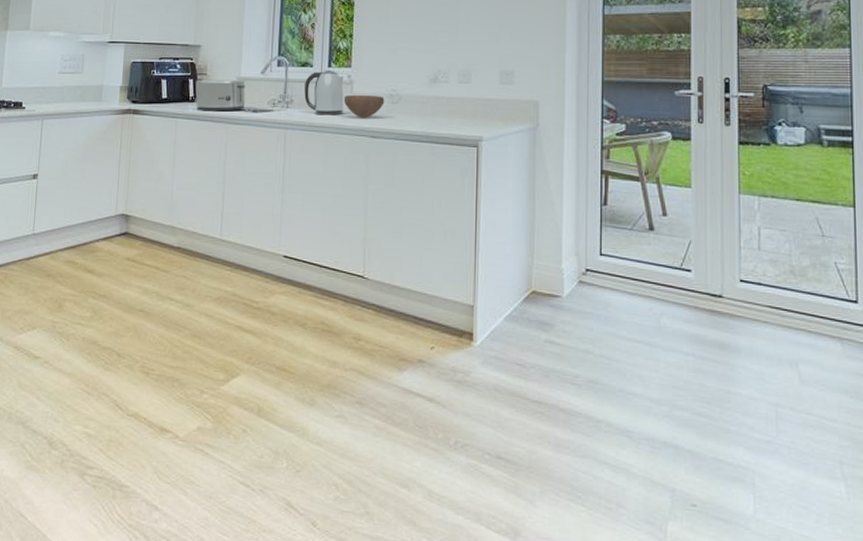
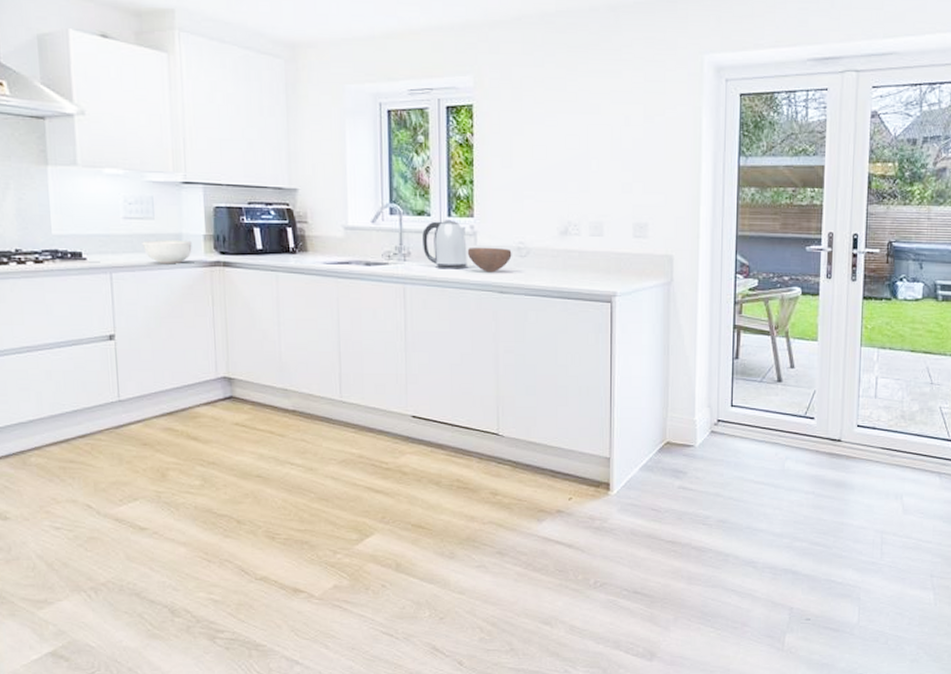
bowl: none [70,91,110,112] -> present [142,240,192,264]
toaster: present [195,79,246,112] -> none [296,228,356,265]

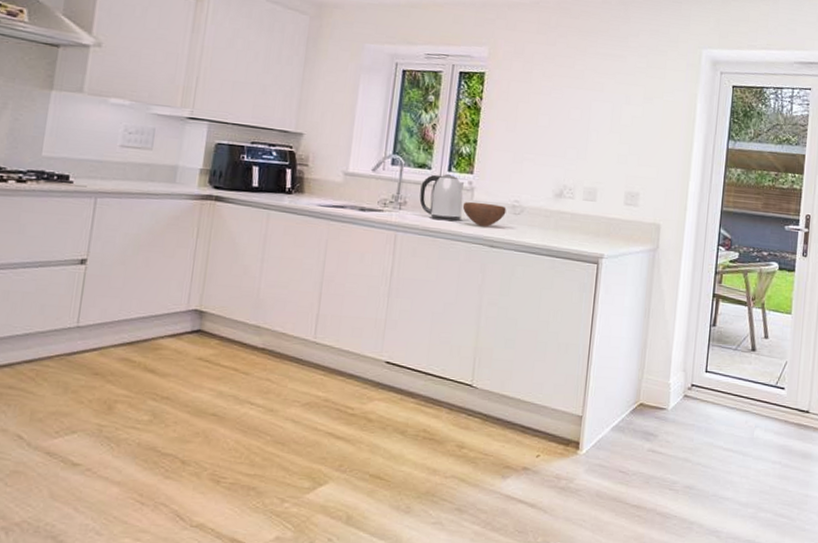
bowl: present [142,240,192,264] -> none [134,169,187,195]

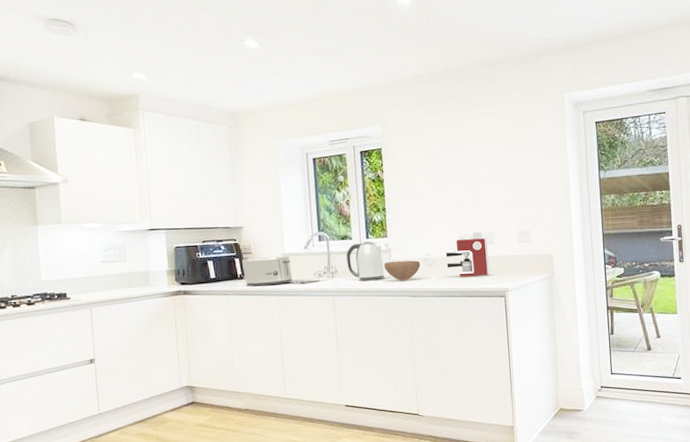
toaster: none [293,170,354,208] -> present [242,255,292,287]
coffee maker: none [536,184,589,236] -> present [445,232,490,277]

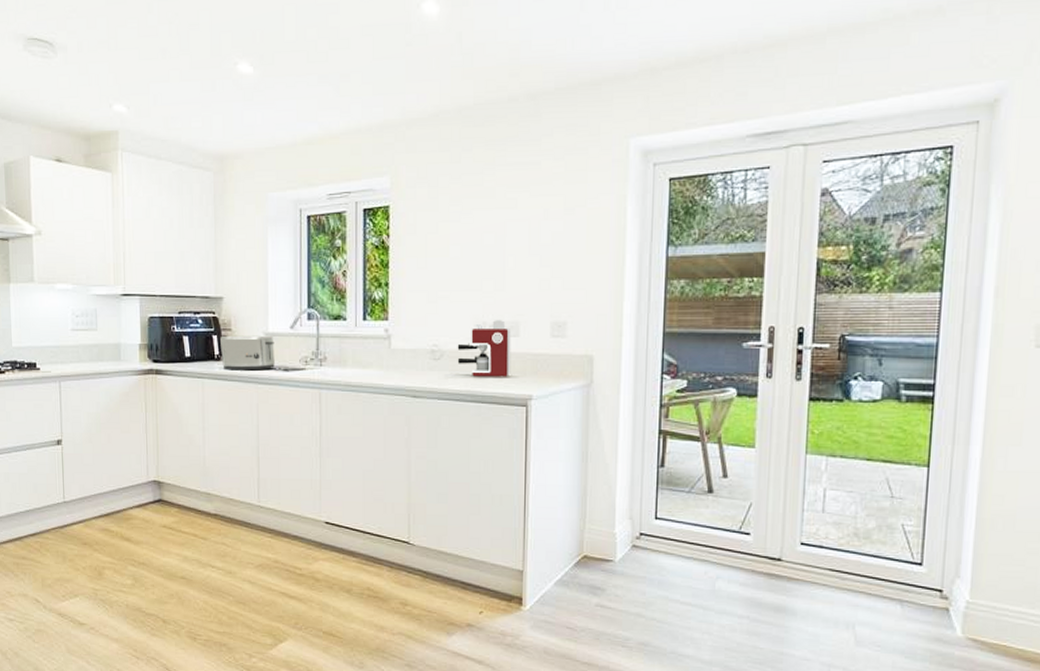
kettle: present [346,241,384,282] -> none [338,324,381,374]
bowl: present [383,260,421,281] -> none [381,350,426,377]

